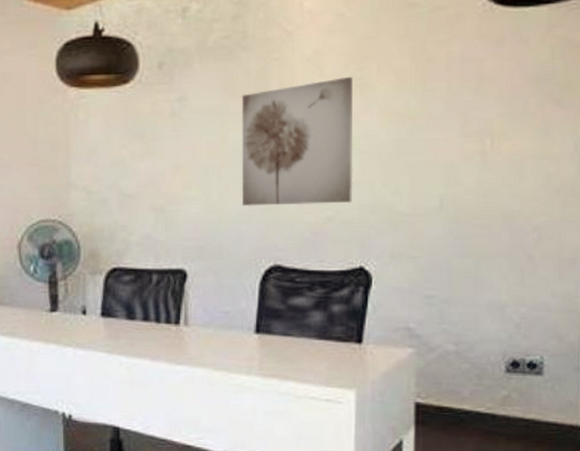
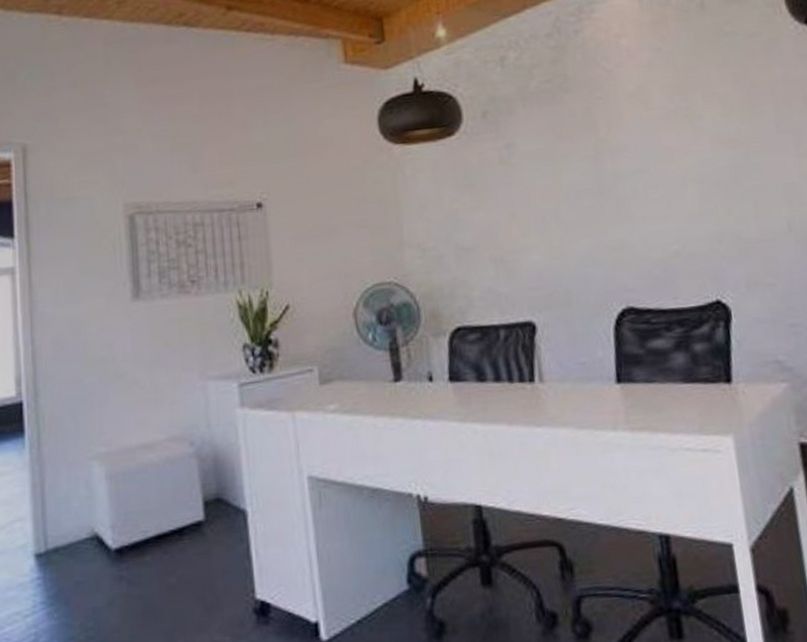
wall art: present [241,76,354,207] -> none [570,108,698,249]

